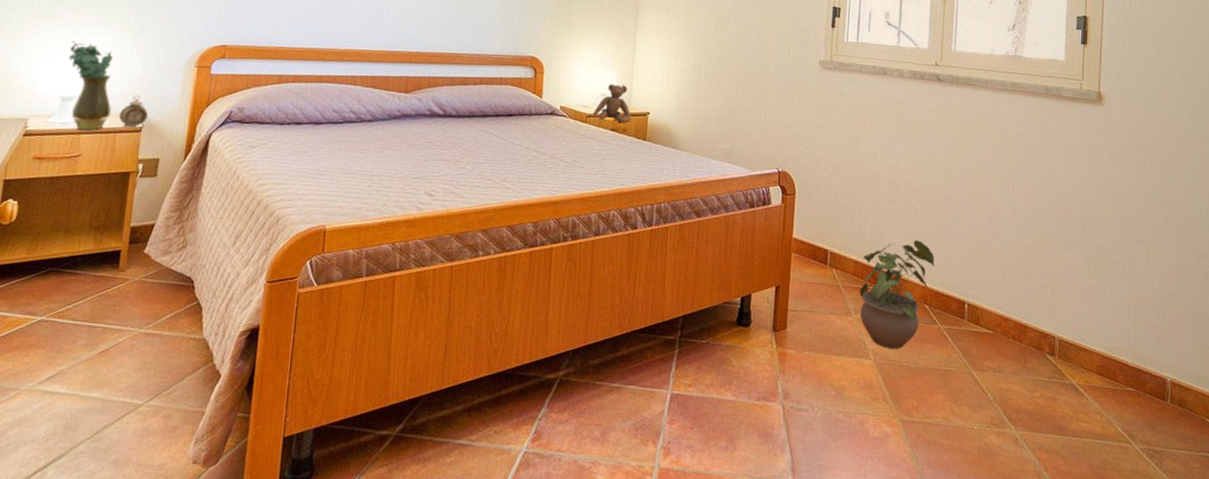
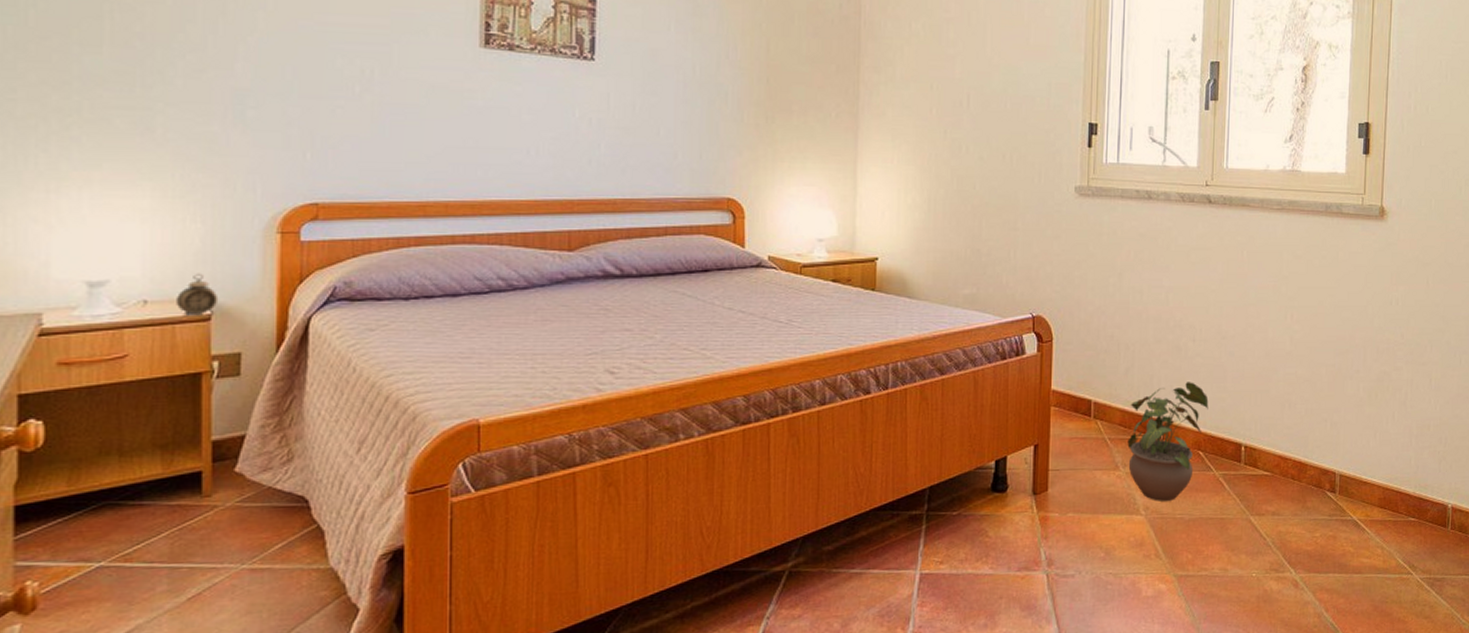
vase: present [68,40,113,130] -> none [90,207,164,323]
teddy bear: present [593,84,632,123] -> none [810,226,856,272]

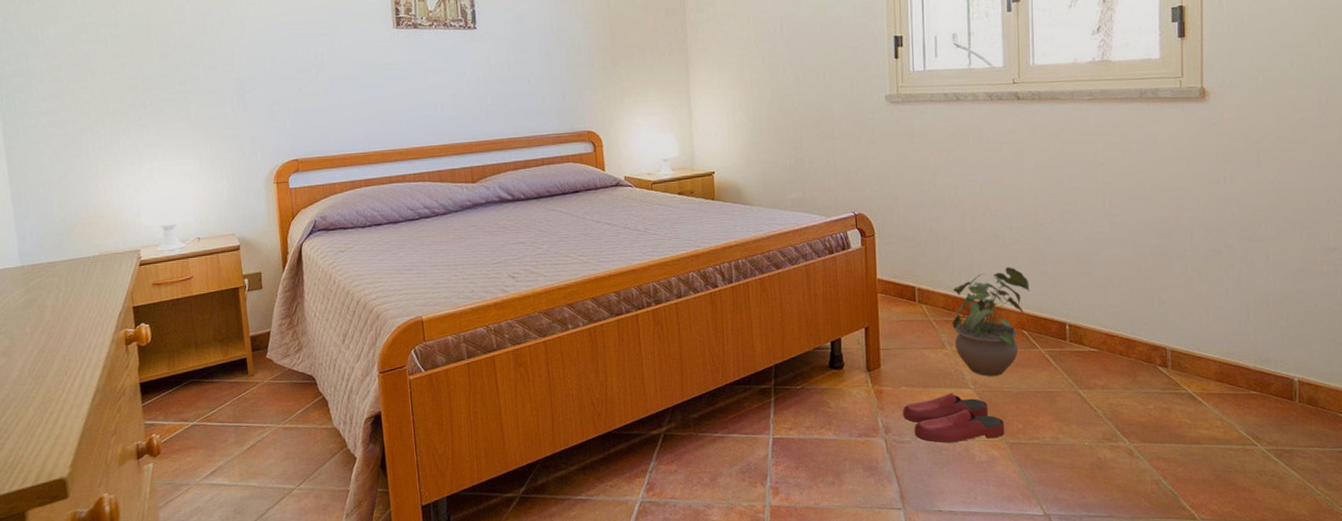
alarm clock: present [177,273,219,318] -> none [217,216,243,249]
slippers: none [1068,519,1174,576] -> present [903,392,1005,443]

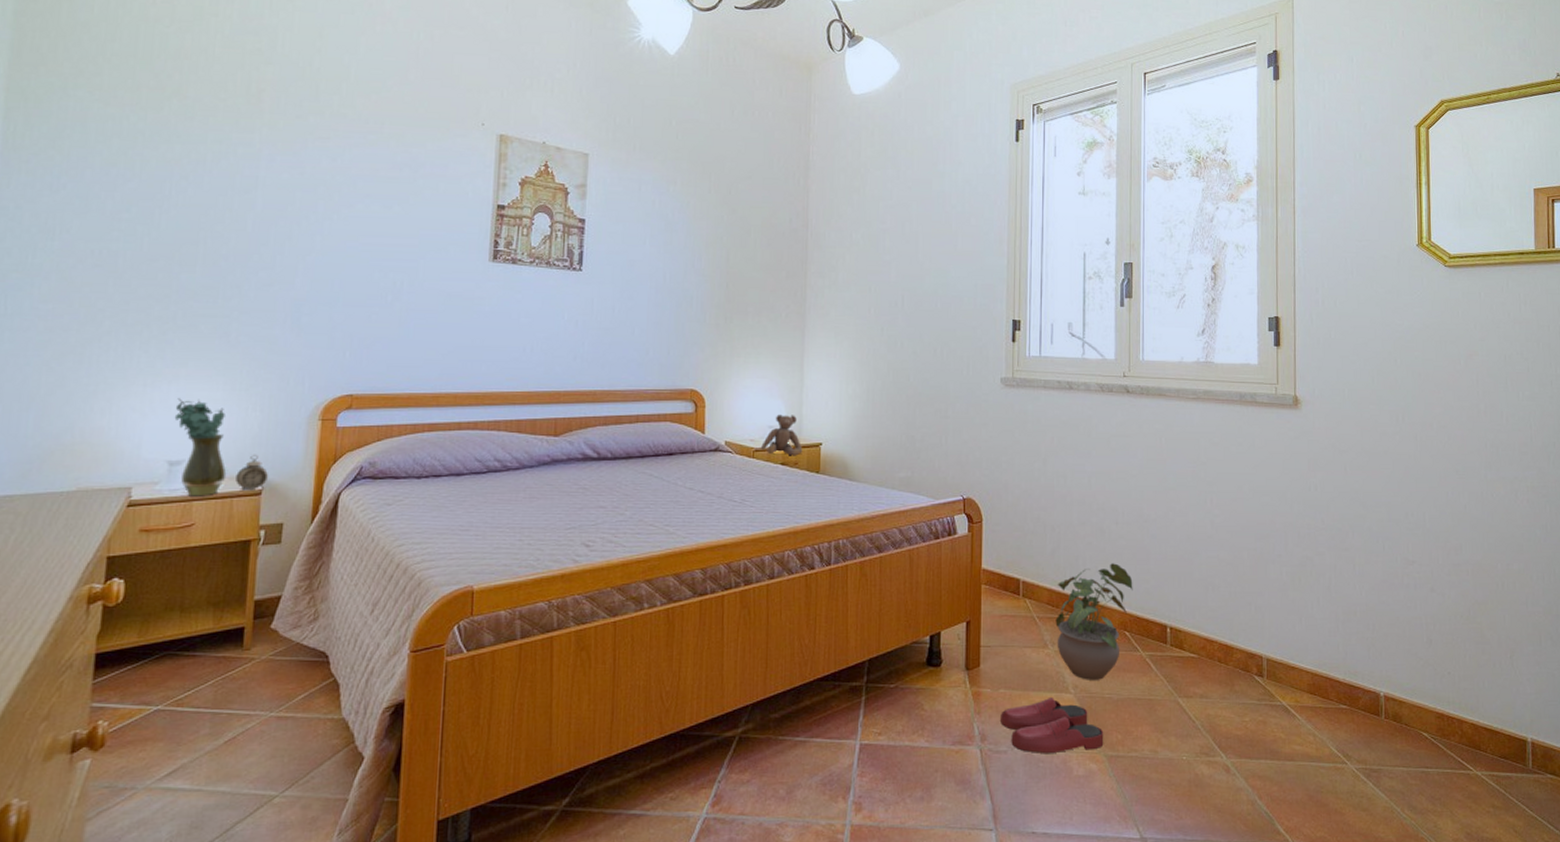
vase: none [160,173,210,255] -> present [174,398,227,497]
alarm clock: none [217,216,243,249] -> present [235,454,269,492]
teddy bear: none [658,147,697,186] -> present [761,415,803,456]

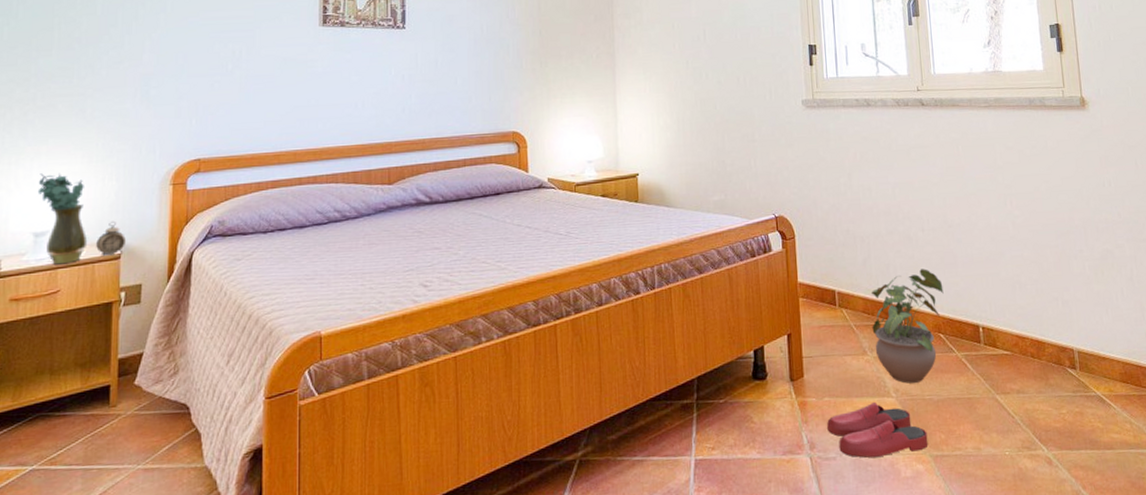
teddy bear: present [761,415,803,456] -> none [582,149,621,188]

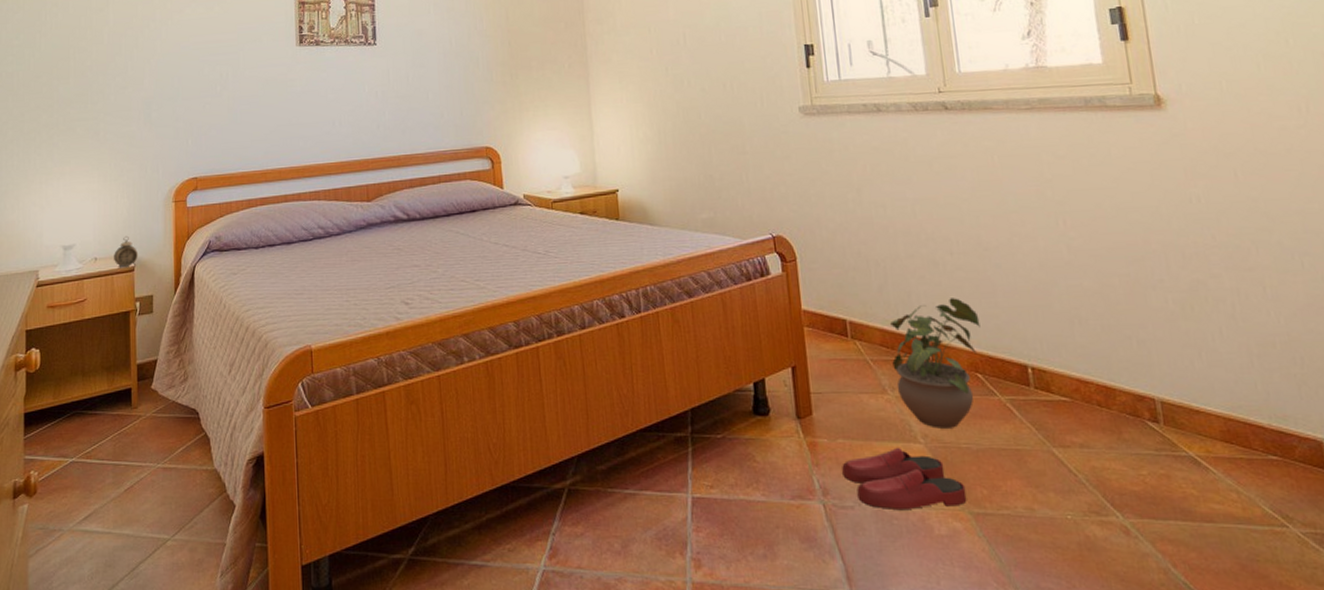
vase: present [37,173,88,265] -> none [64,192,107,276]

